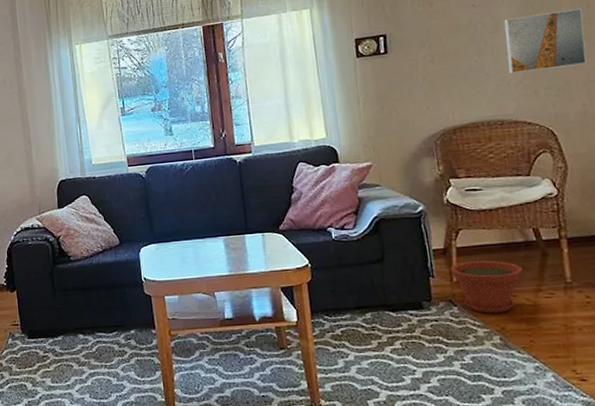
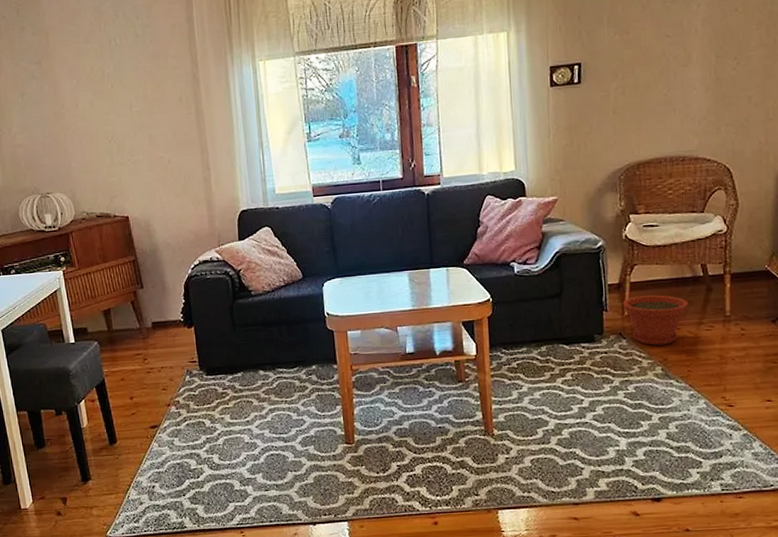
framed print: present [504,7,587,74] -> none [694,43,769,109]

